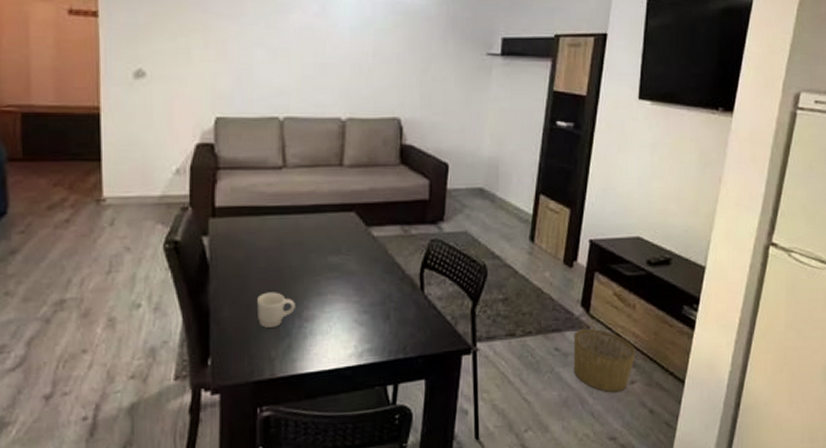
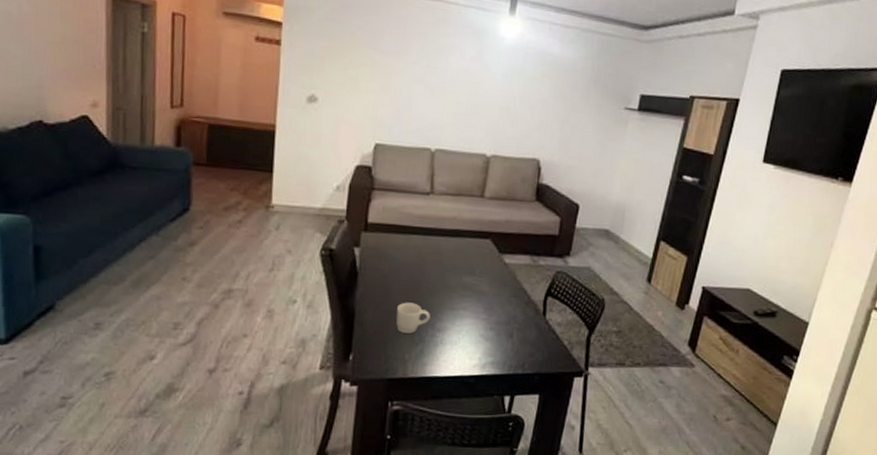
basket: present [573,322,636,393] -> none [674,361,734,427]

